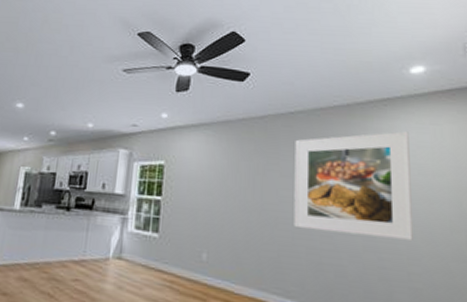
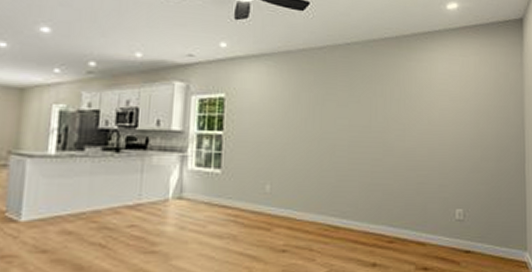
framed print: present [294,131,413,240] -> none [349,62,444,158]

